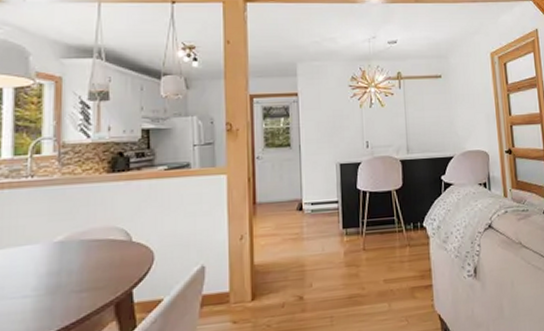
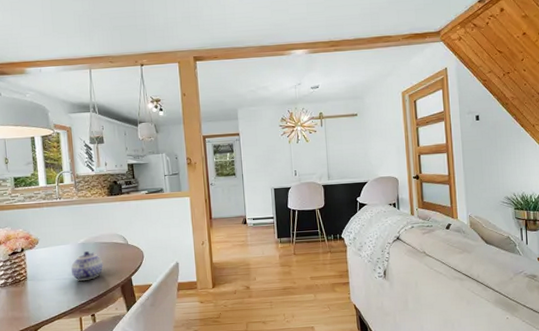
teapot: none [38,252,90,299] -> present [71,250,103,281]

